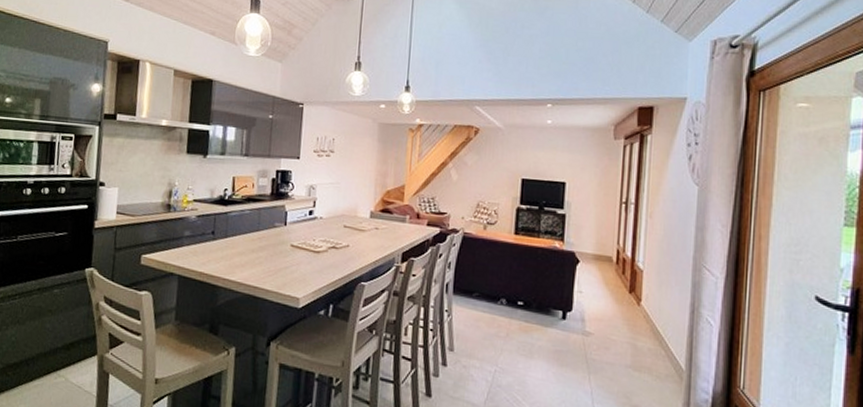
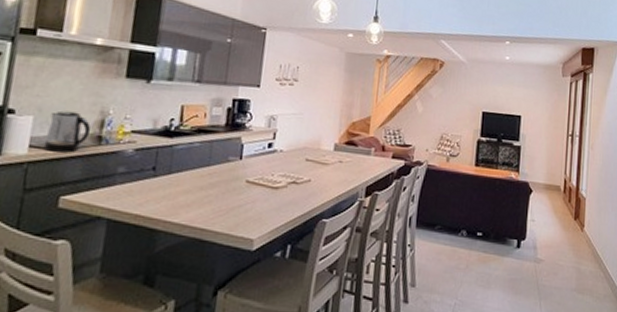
kettle: none [127,183,162,219] -> present [43,110,91,154]

